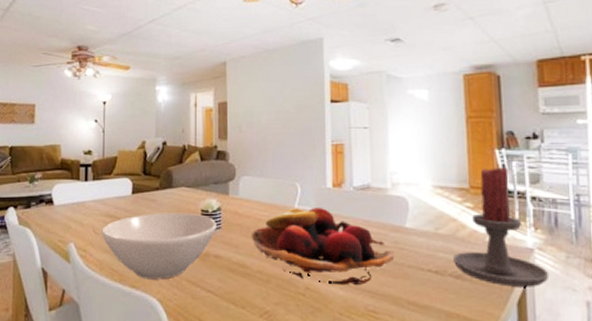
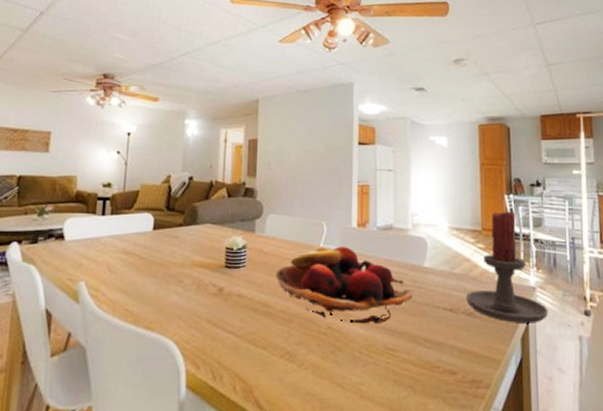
bowl: present [102,213,218,280] -> none [117,250,242,321]

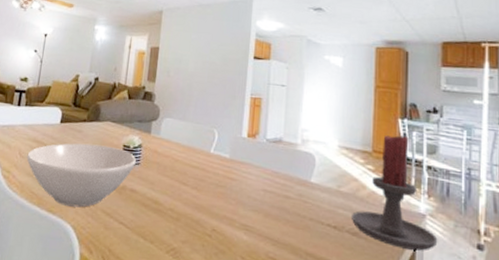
bowl: none [117,250,242,321] -> present [27,143,137,208]
fruit basket: present [275,246,413,323] -> none [167,152,298,232]

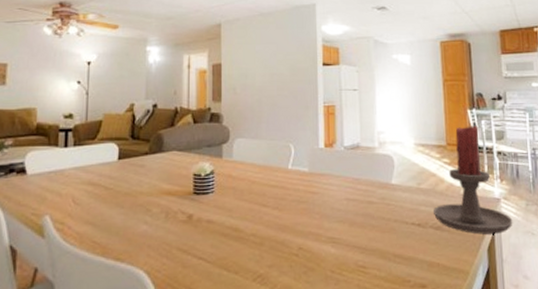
bowl: present [27,143,137,208] -> none [82,177,210,251]

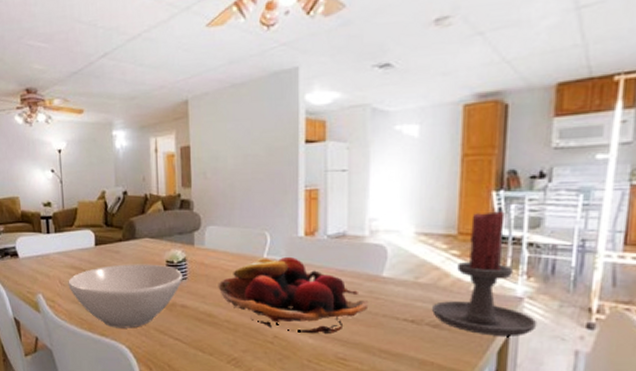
bowl: none [82,177,210,251] -> present [68,264,184,328]
fruit basket: none [245,167,382,243] -> present [218,256,369,333]

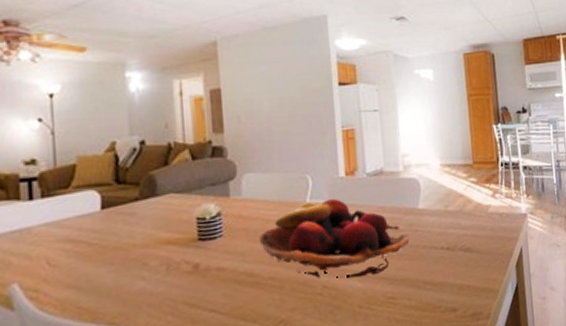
bowl: present [68,264,184,328] -> none [60,223,218,312]
candle holder: present [431,211,538,336] -> none [461,141,540,252]

